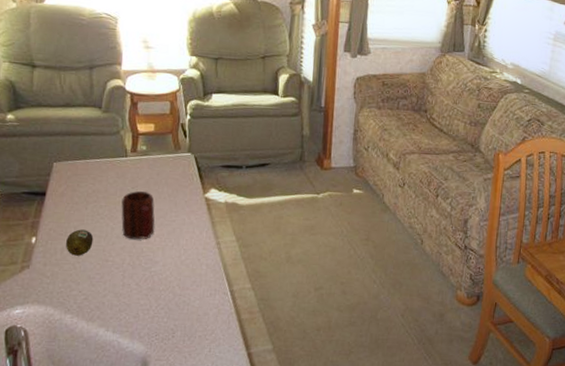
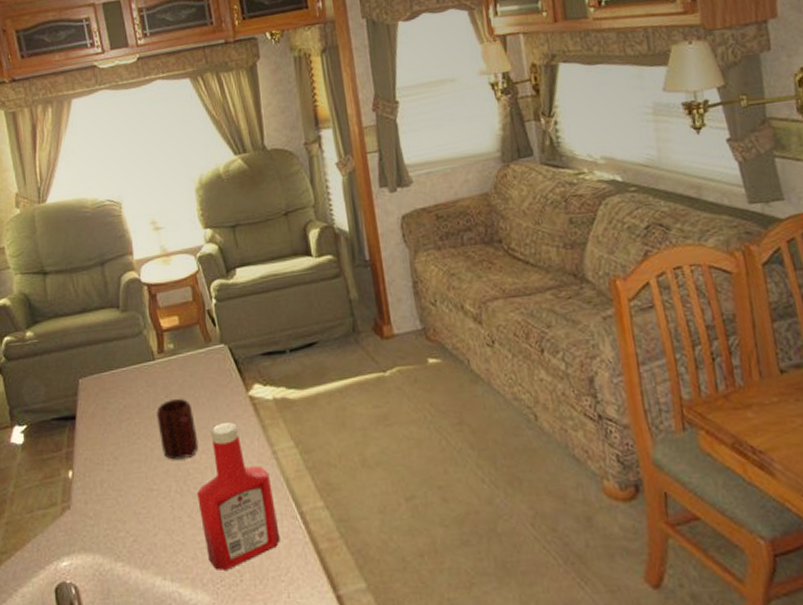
fruit: present [65,229,94,256] -> none [103,454,133,488]
ketchup bottle: none [146,215,212,328] -> present [197,422,280,570]

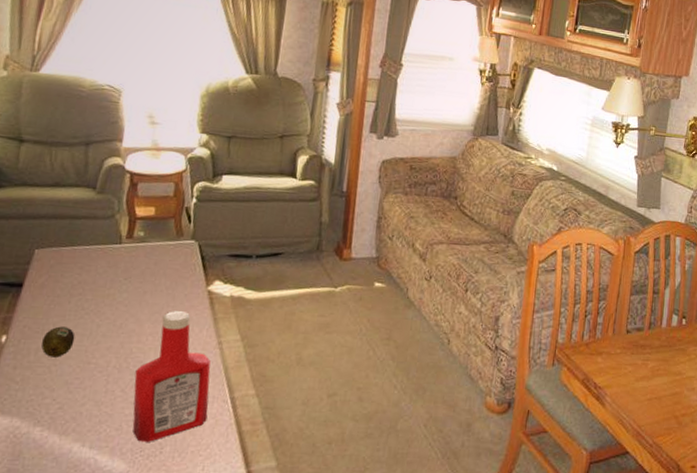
fruit: none [103,454,133,488] -> present [41,326,76,358]
mug: present [156,398,199,460] -> none [109,282,150,339]

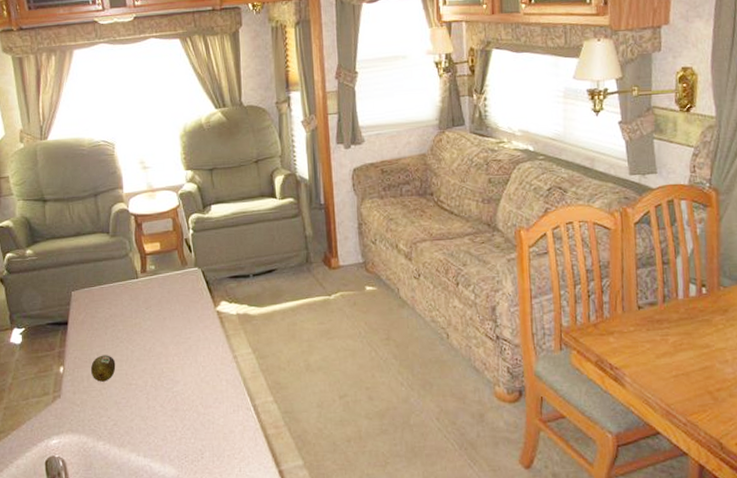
ketchup bottle: present [132,311,211,442] -> none [169,332,236,449]

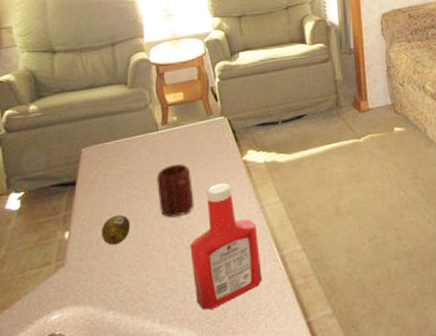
mug: none [138,310,172,361] -> present [157,164,194,218]
ketchup bottle: none [169,332,236,449] -> present [190,183,262,310]

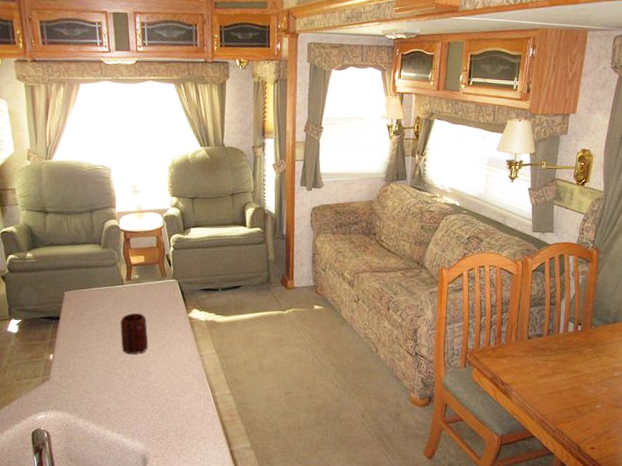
fruit: present [101,215,131,245] -> none [76,347,99,369]
ketchup bottle: present [190,183,262,310] -> none [143,333,198,429]

